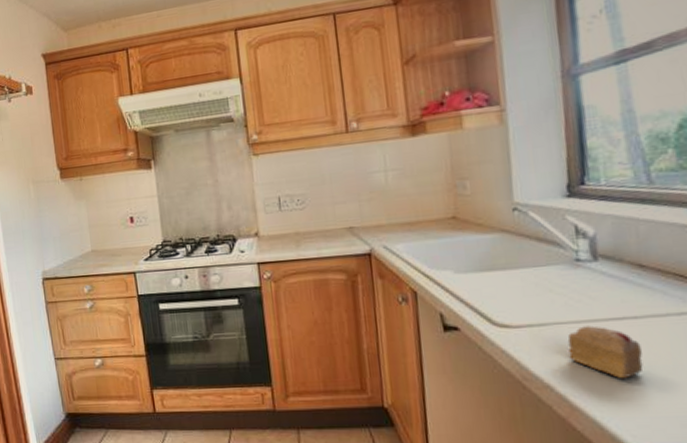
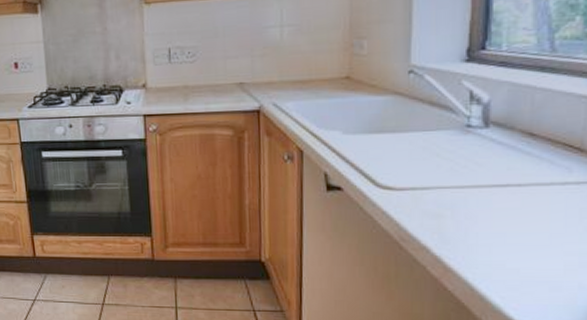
cake slice: present [567,326,643,379] -> none [449,191,521,244]

